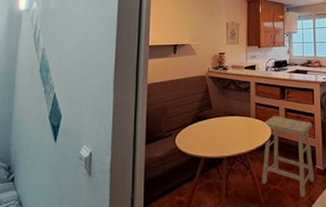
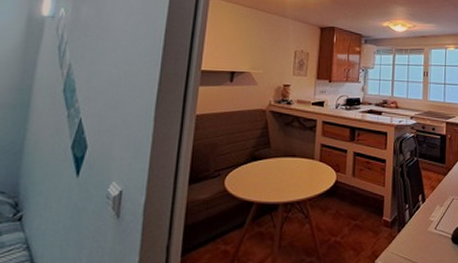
stool: present [262,116,315,198] -> none [321,160,383,252]

